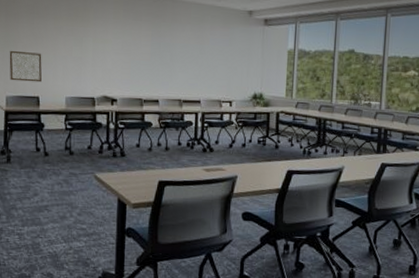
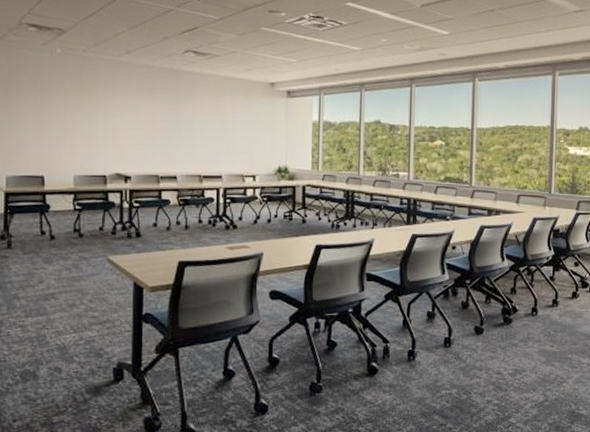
wall art: present [9,50,42,83] -> none [9,127,47,161]

